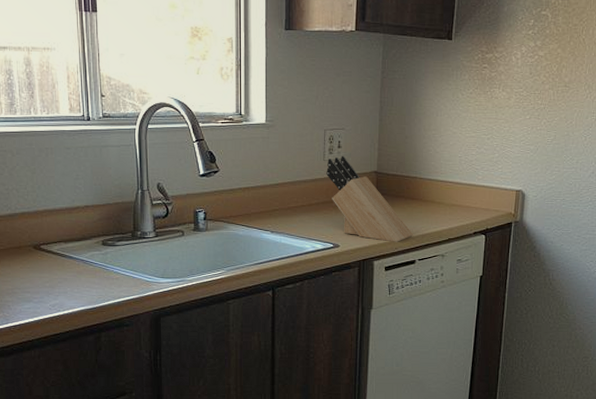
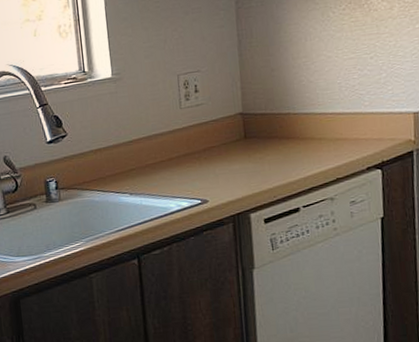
knife block: present [326,155,413,242] -> none [184,100,293,190]

